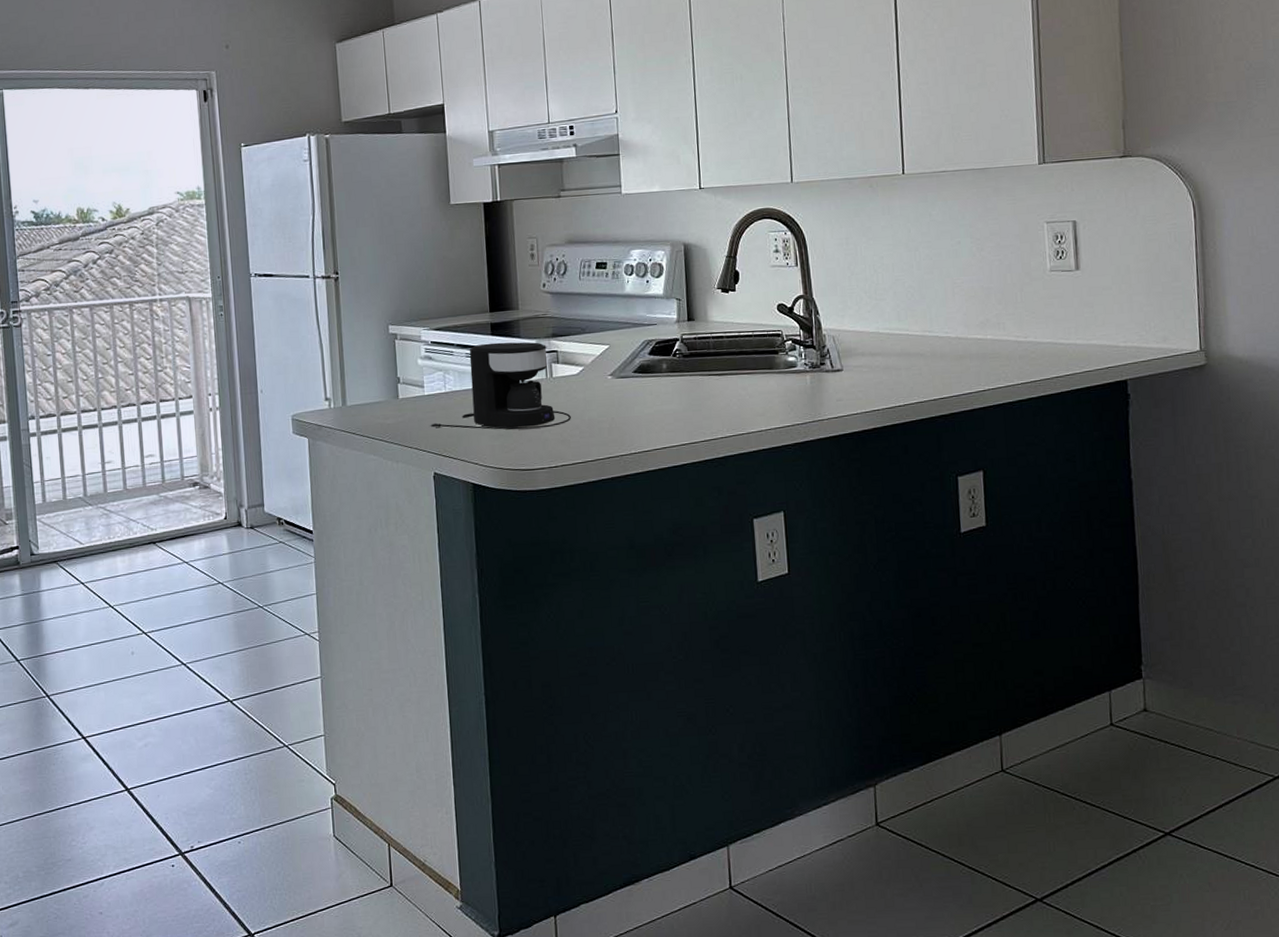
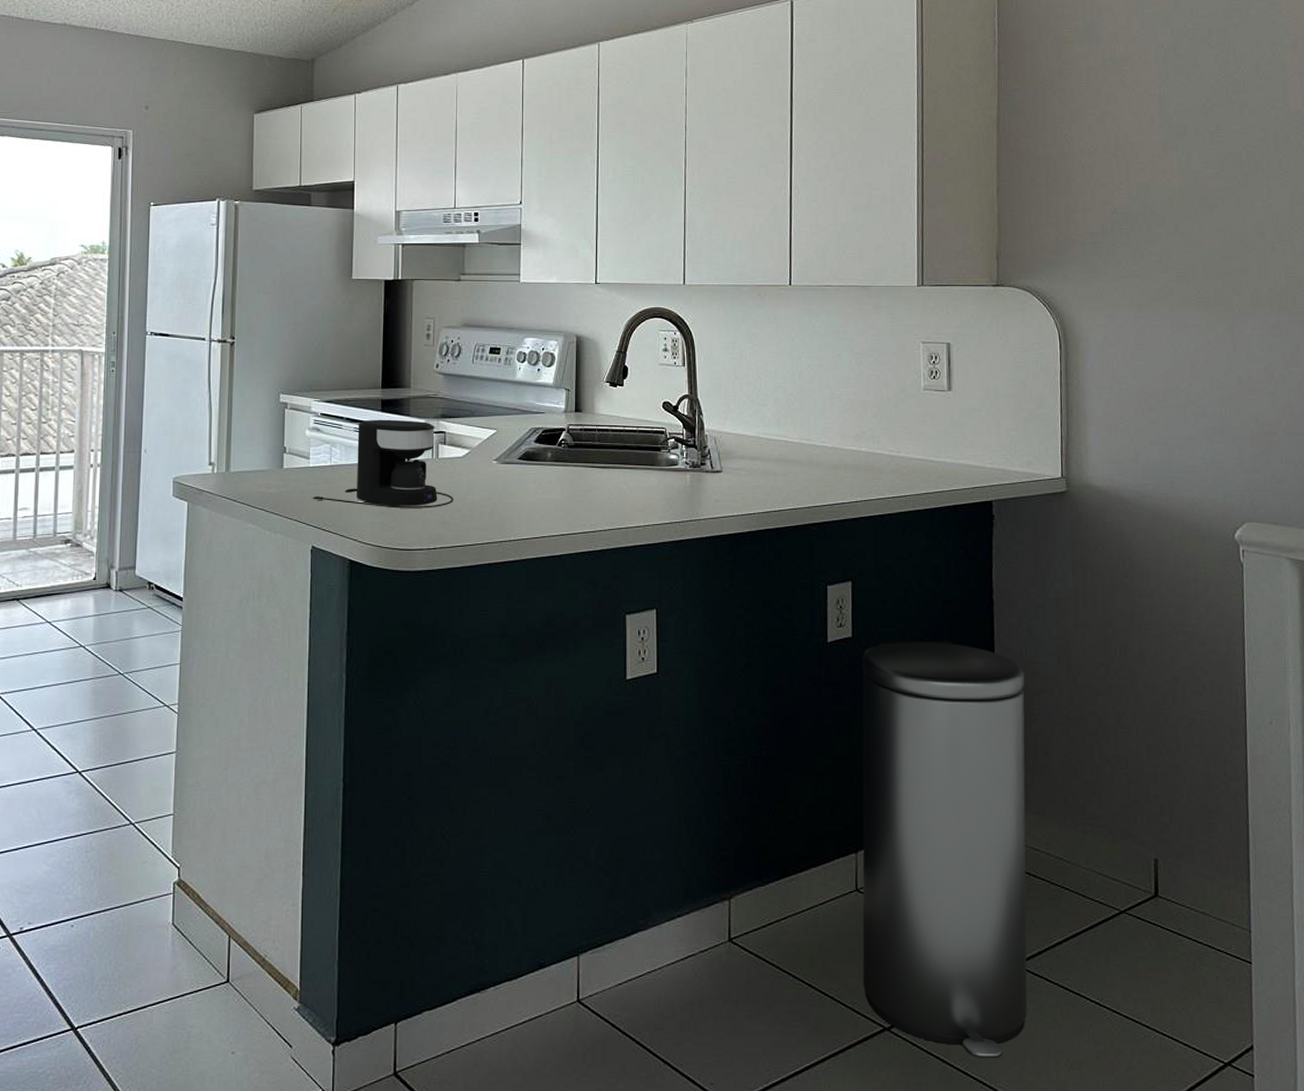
pedal bin: none [997,523,1181,924] -> present [862,640,1028,1059]

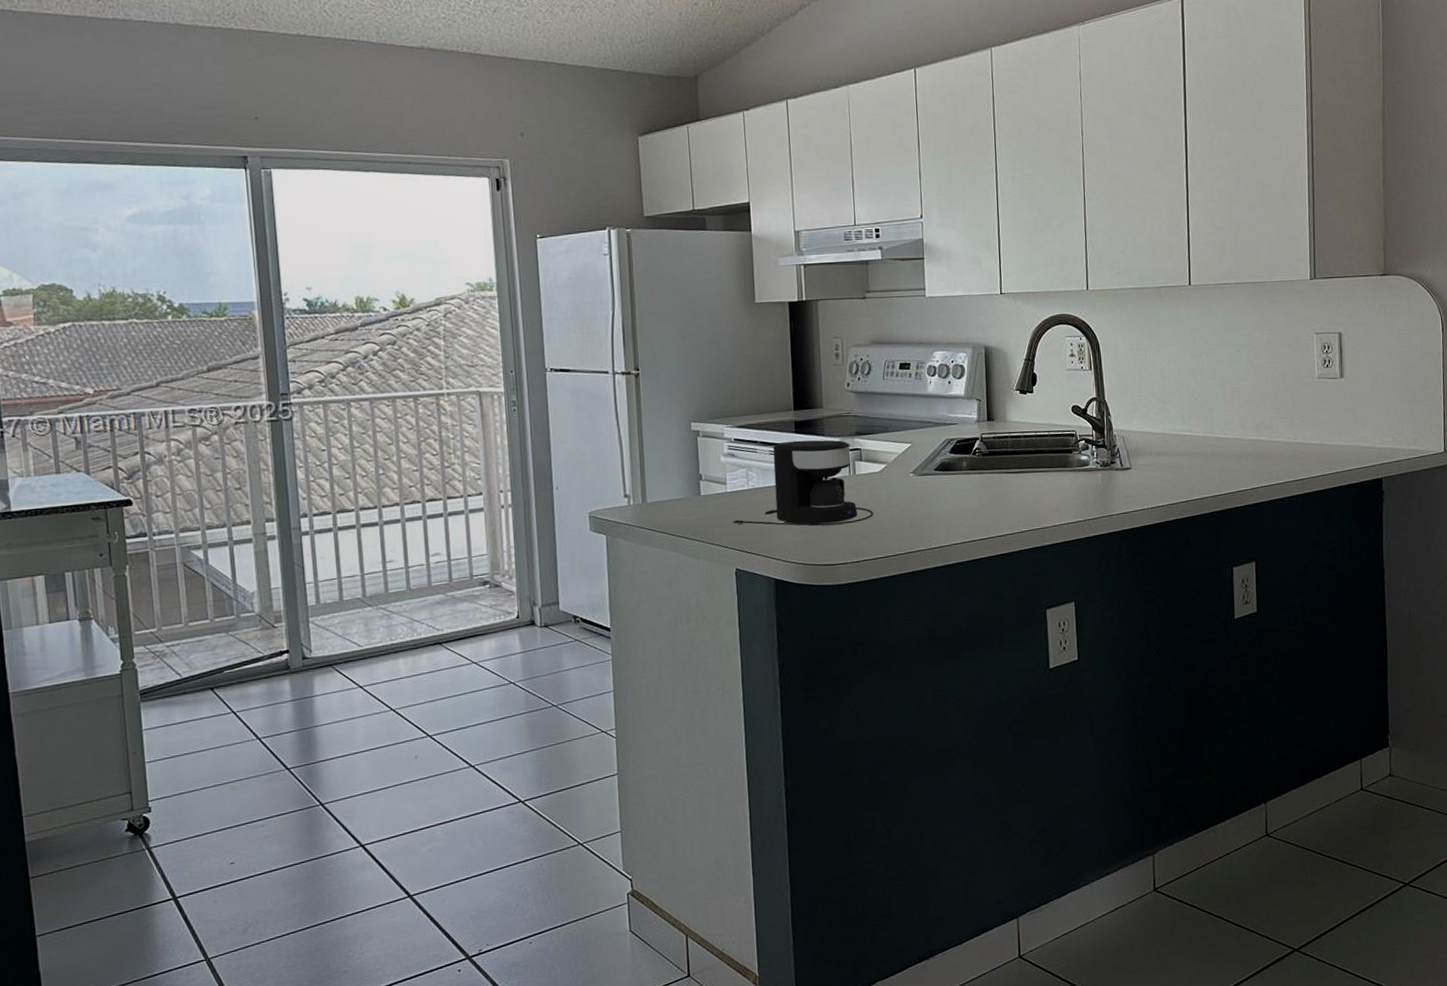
pedal bin: present [862,640,1028,1059] -> none [1267,608,1417,966]

